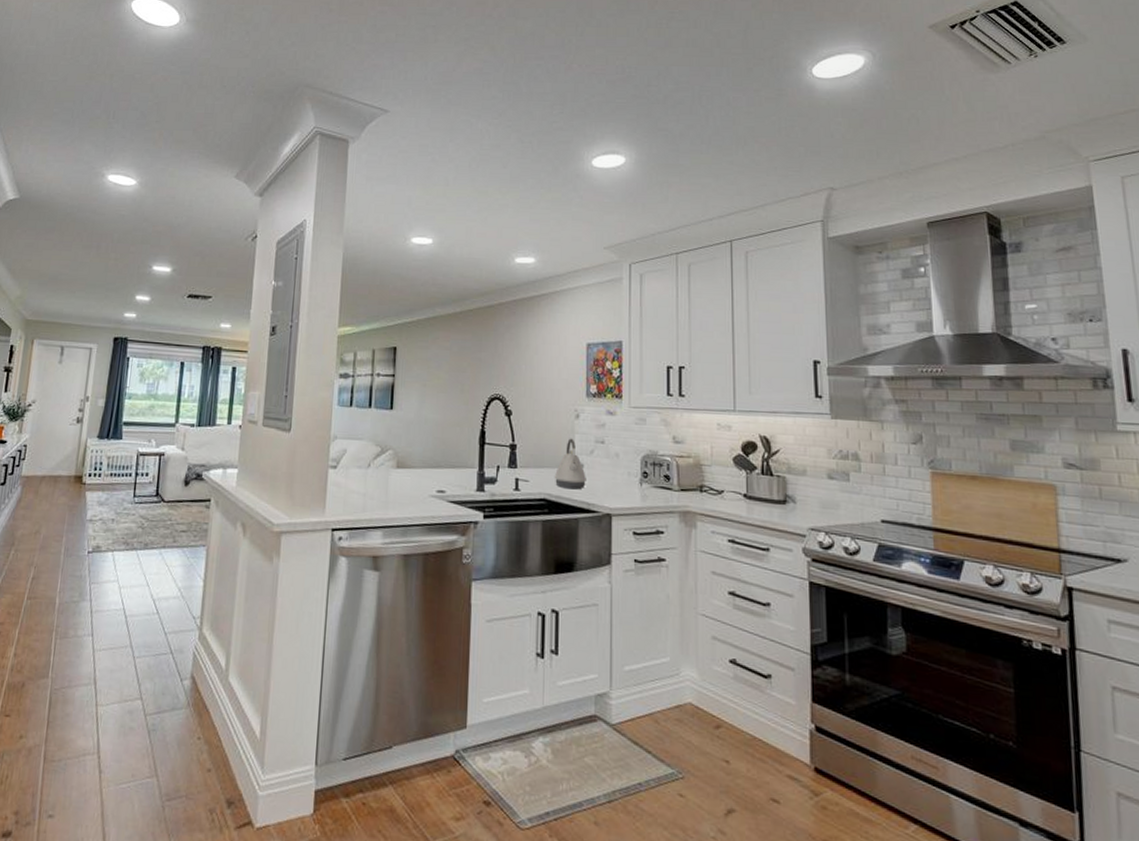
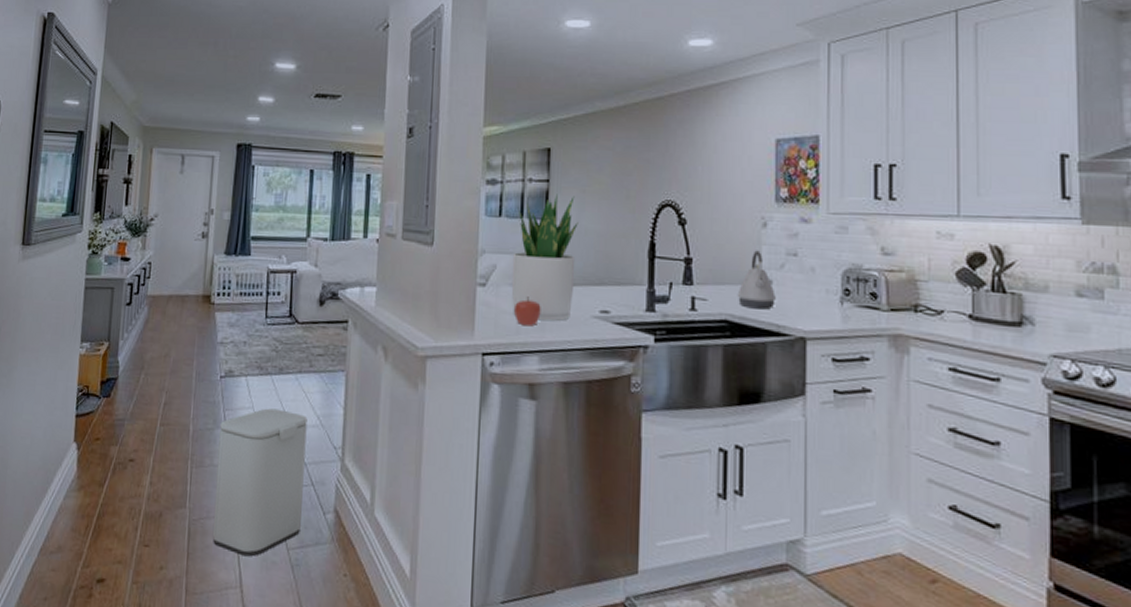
pedal bin: none [72,581,169,723] -> present [212,408,308,557]
planter: none [359,387,419,500] -> present [511,194,578,322]
fruit: none [361,478,385,505] -> present [513,296,541,327]

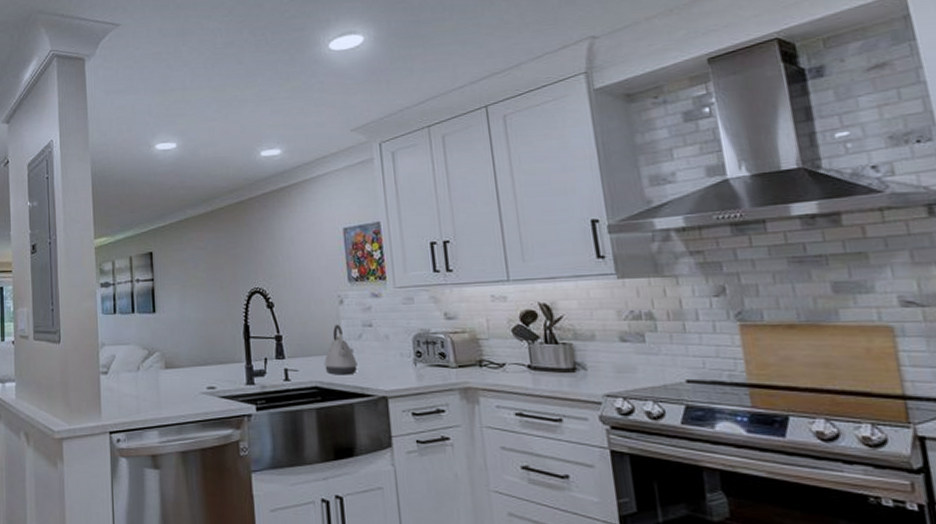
planter: present [511,194,578,322] -> none [128,290,183,400]
fruit: present [513,296,541,327] -> none [133,380,157,406]

